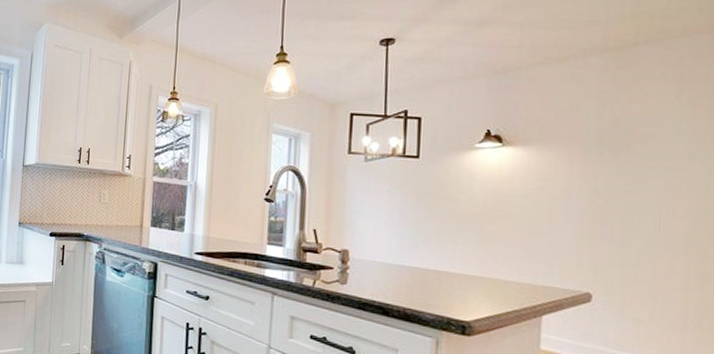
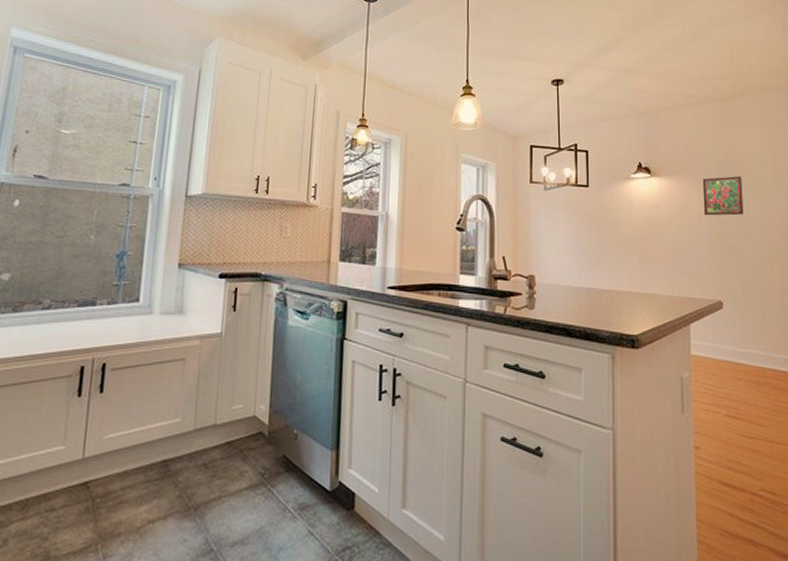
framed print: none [574,145,638,193] -> present [702,176,744,216]

